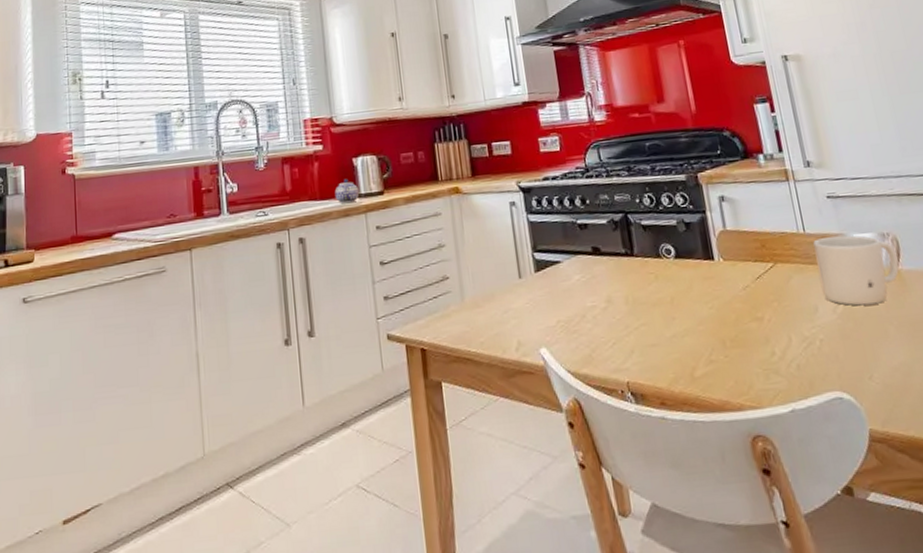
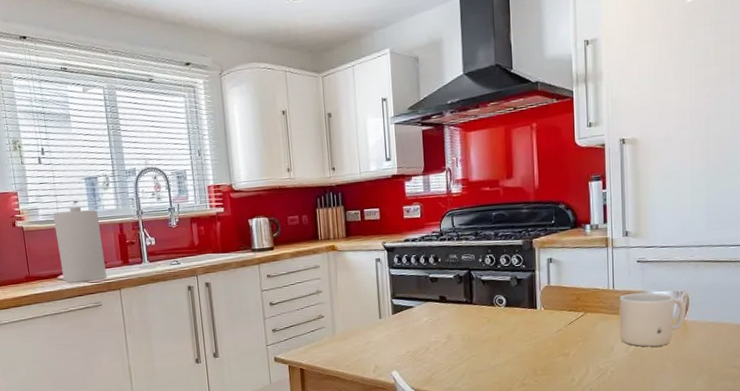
paper towel holder: none [113,148,174,244] -> present [53,207,107,284]
teapot: present [334,178,360,204] -> none [233,236,254,257]

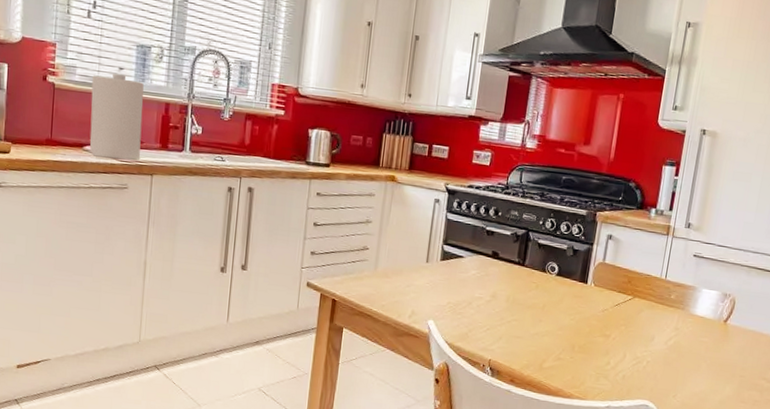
mug: present [618,292,686,347] -> none [662,286,731,345]

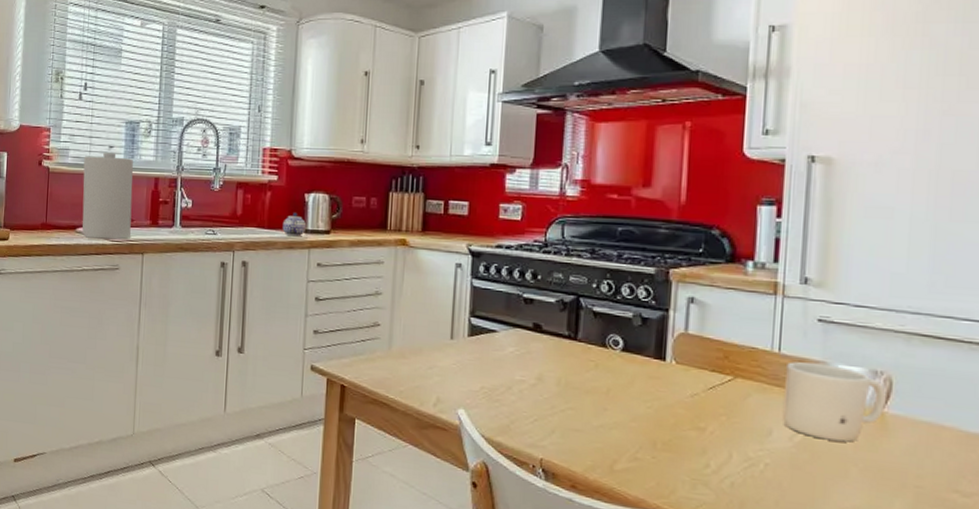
teapot: none [286,145,309,168] -> present [282,212,307,237]
mug: none [662,286,731,345] -> present [782,362,886,442]

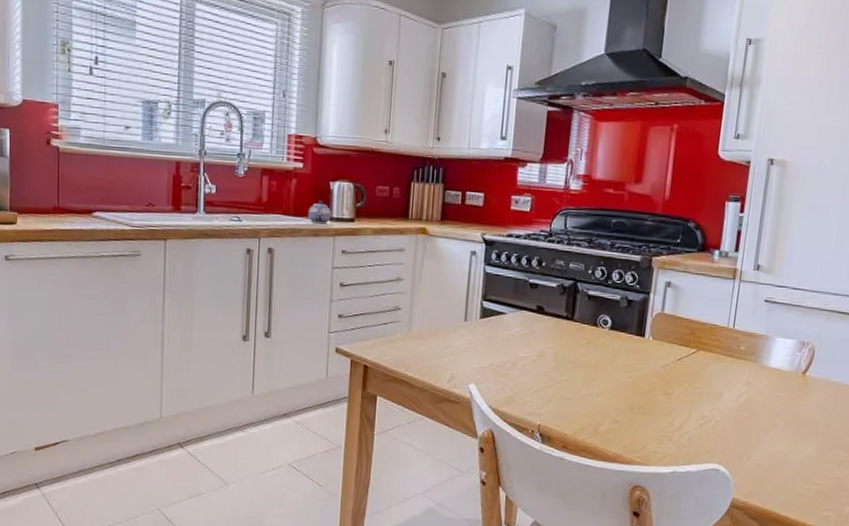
paper towel holder: present [82,152,133,240] -> none [97,133,153,226]
mug: present [782,362,886,442] -> none [731,336,810,401]

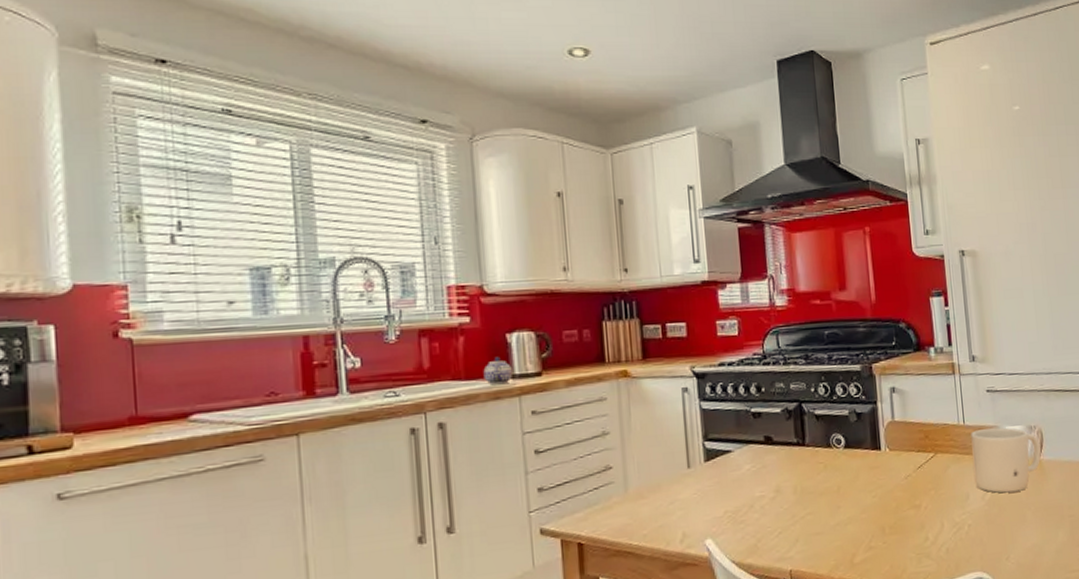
mug: none [731,336,810,401] -> present [970,427,1041,493]

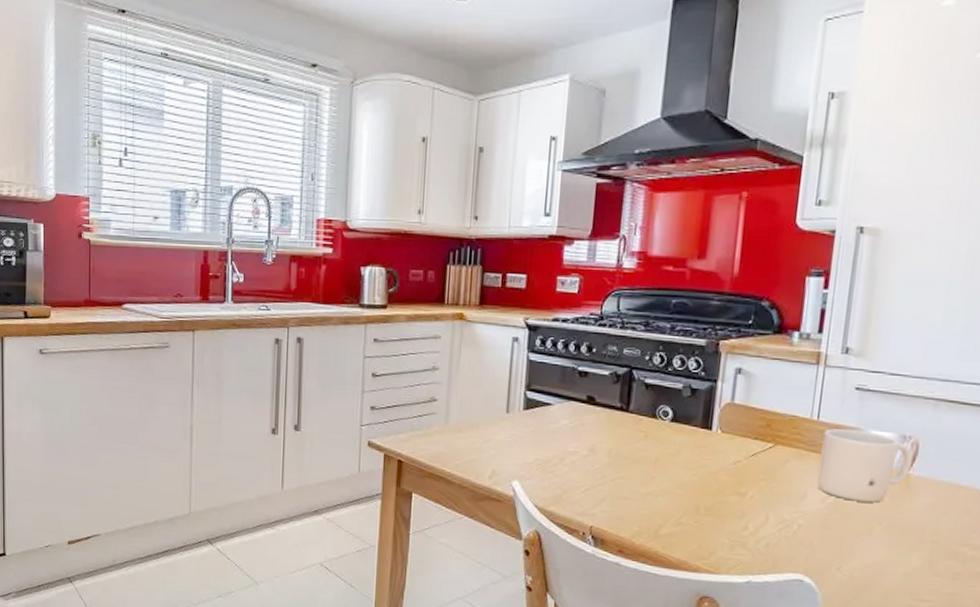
teapot: present [483,356,513,385] -> none [338,286,363,312]

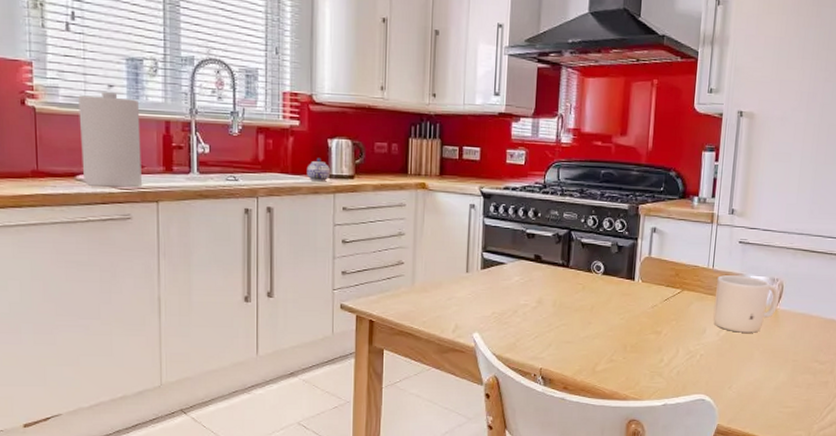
paper towel holder: none [127,224,181,317] -> present [78,92,142,188]
teapot: none [338,286,363,312] -> present [306,157,331,182]

